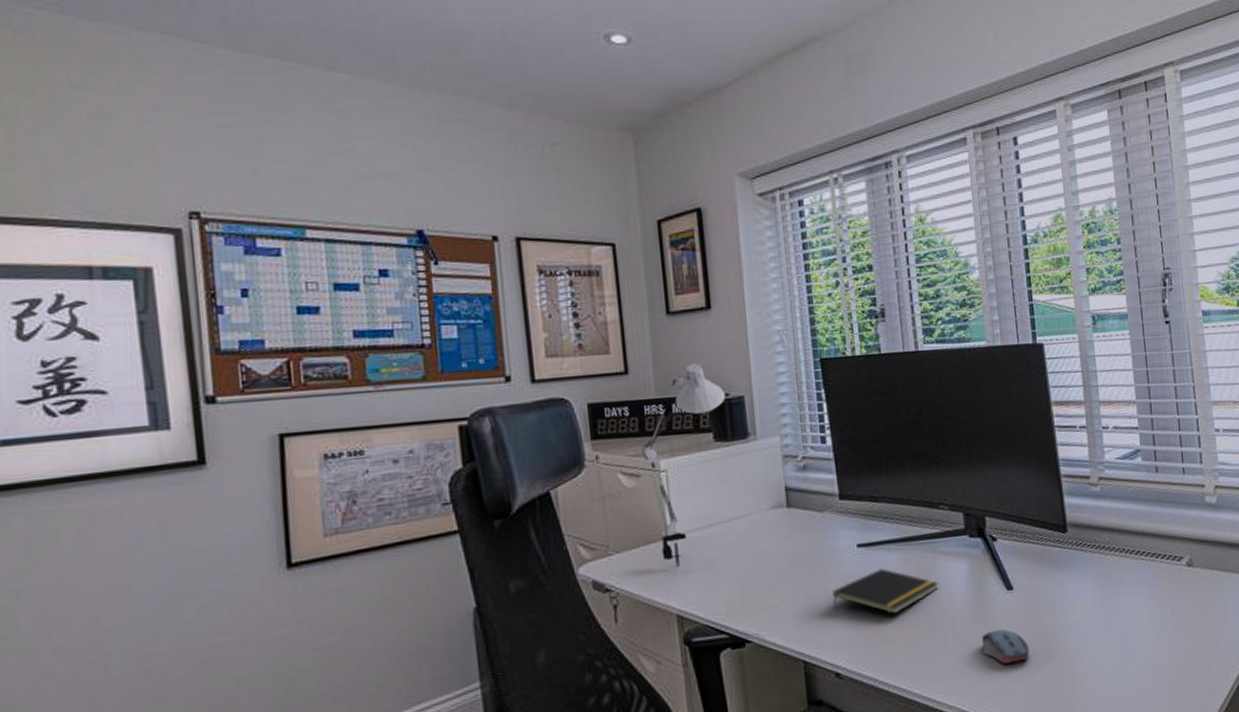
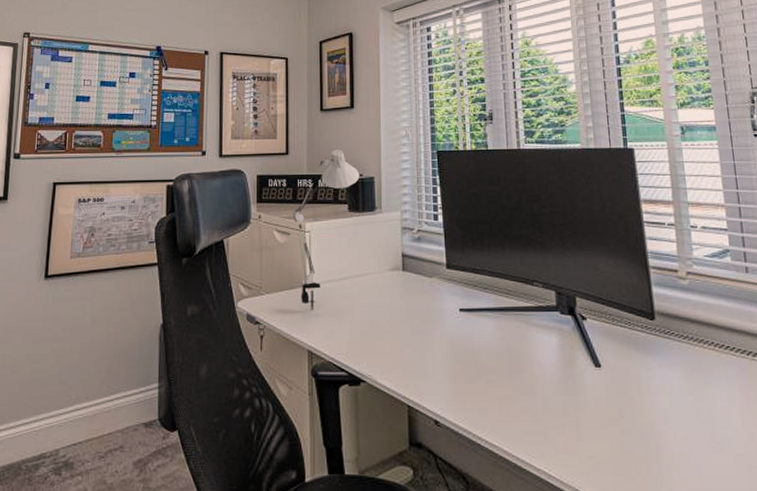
notepad: present [832,568,939,614] -> none [436,332,531,375]
computer mouse: present [981,629,1030,664] -> none [569,403,616,437]

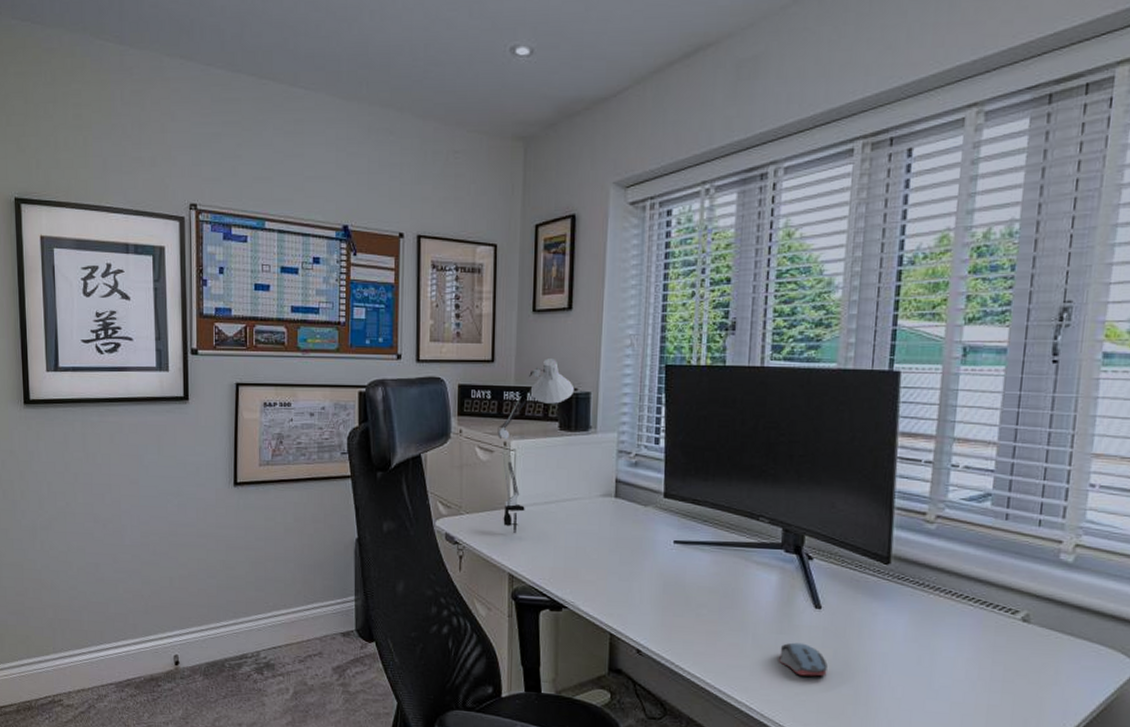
computer mouse: none [569,403,616,437] -> present [779,642,828,677]

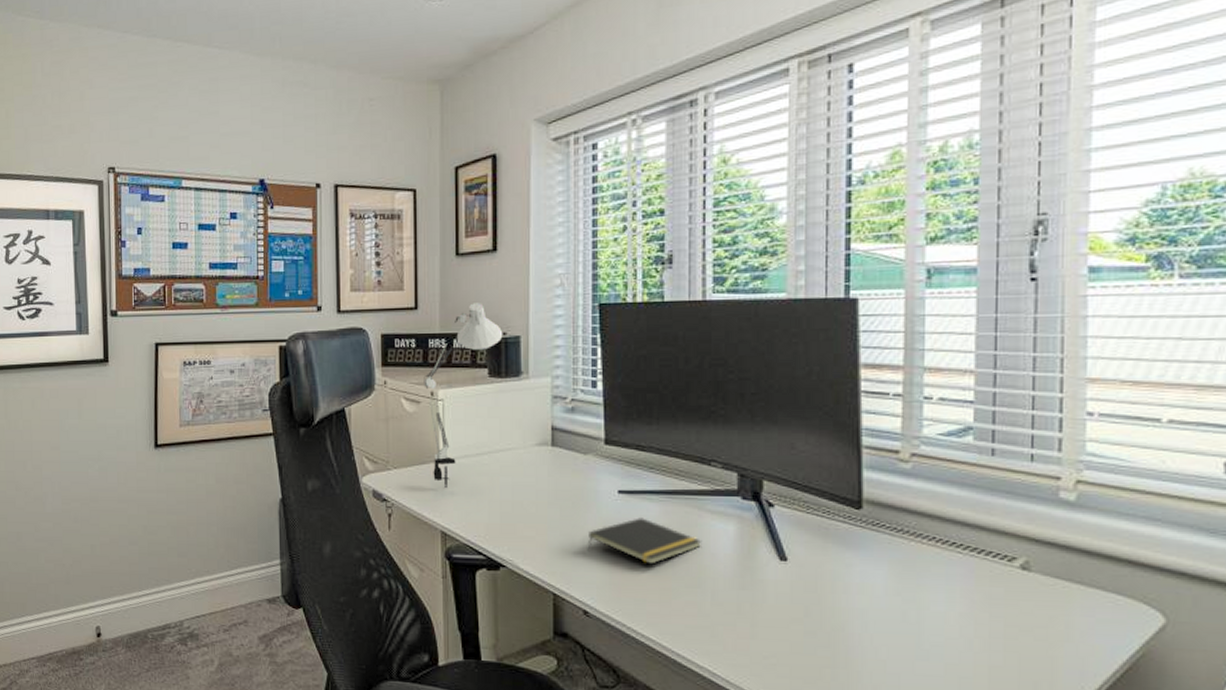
notepad: none [643,566,747,609] -> present [587,518,702,565]
computer mouse: present [779,642,828,677] -> none [743,599,798,637]

